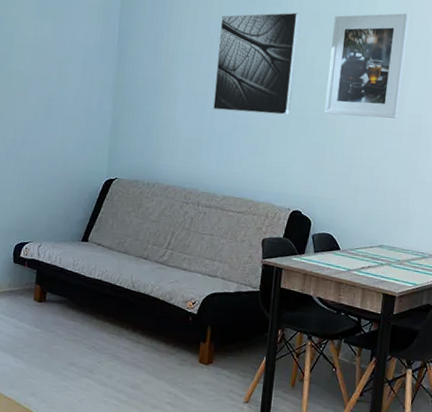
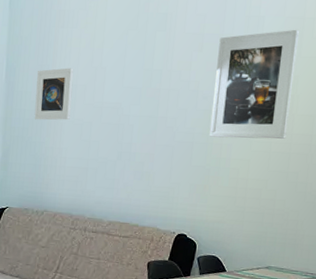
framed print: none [147,36,190,90] -> present [34,68,74,120]
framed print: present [213,12,300,116] -> none [98,37,184,141]

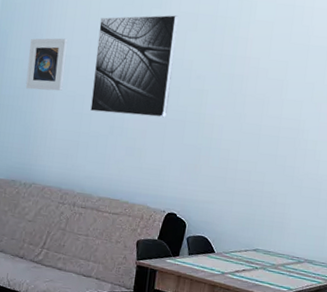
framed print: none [98,37,184,141] -> present [90,15,179,118]
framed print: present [209,29,300,139] -> none [201,16,290,122]

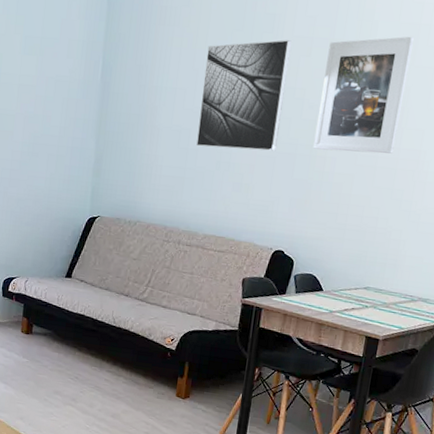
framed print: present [25,38,68,92] -> none [130,69,174,126]
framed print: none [201,16,290,122] -> present [313,36,415,154]

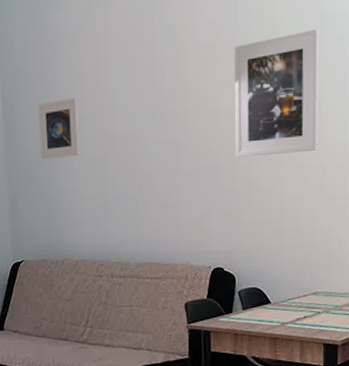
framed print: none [130,69,174,126] -> present [38,97,80,160]
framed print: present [196,40,292,151] -> none [109,50,197,173]

